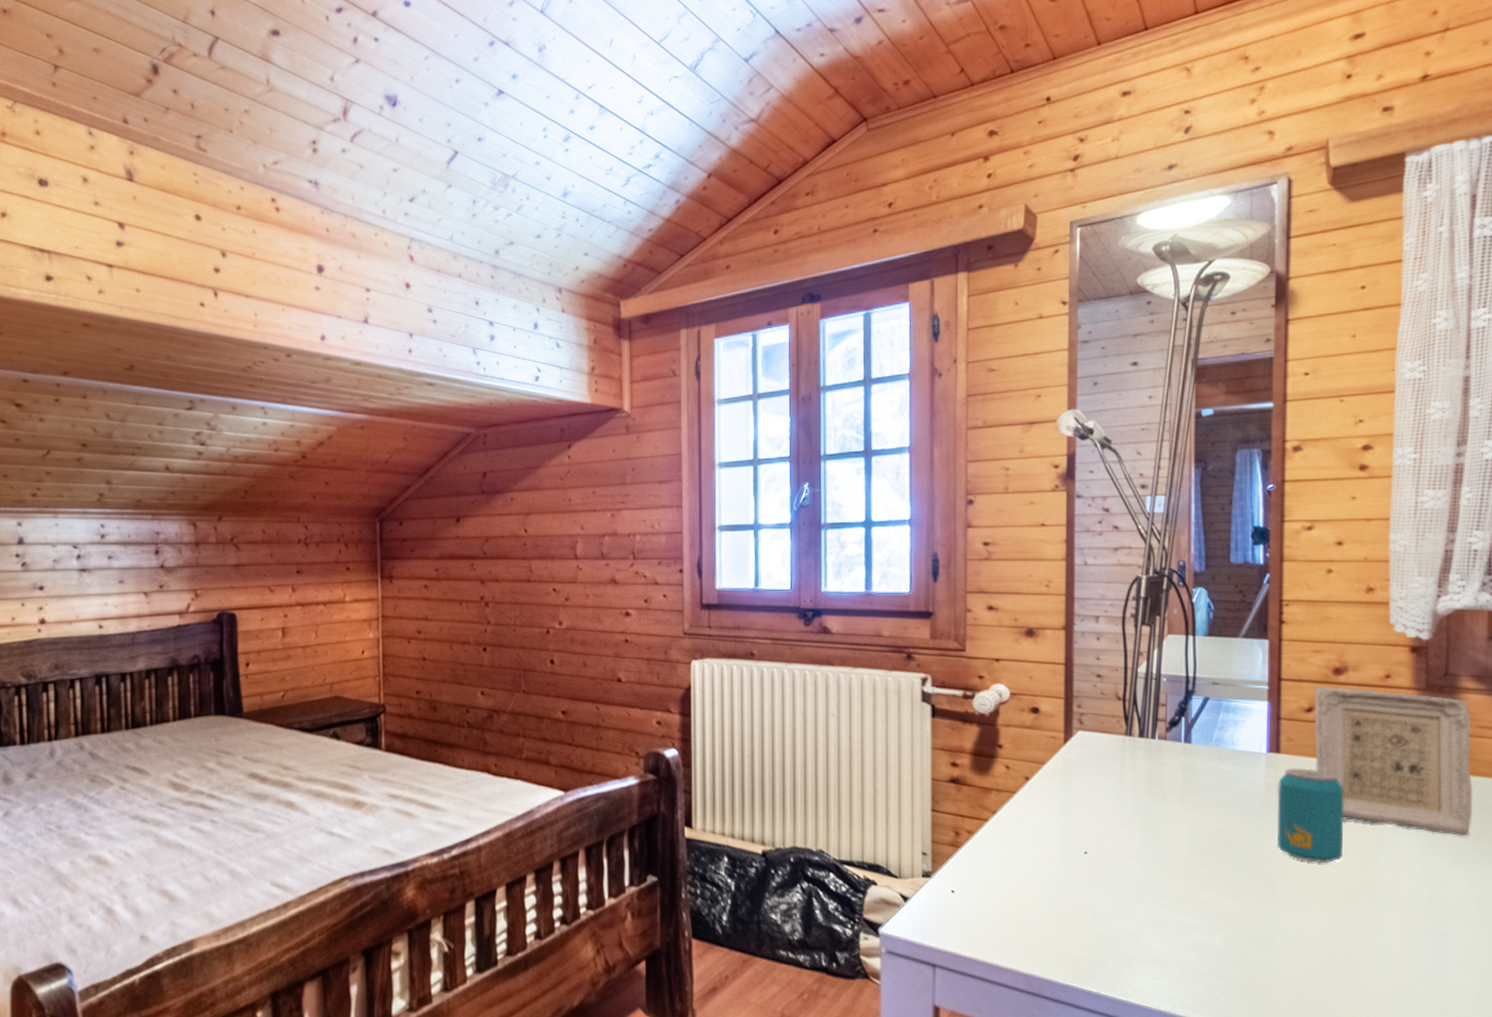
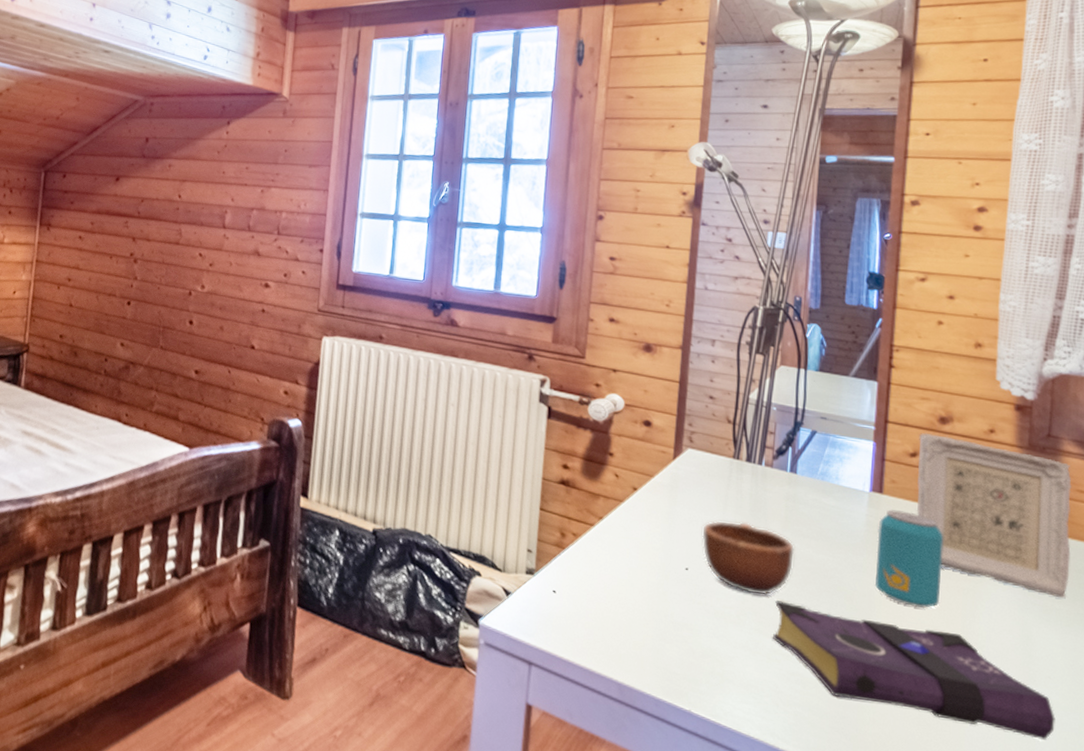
mug: none [1099,798,1194,870] -> present [702,520,795,596]
book: none [1177,873,1464,978] -> present [773,600,1055,740]

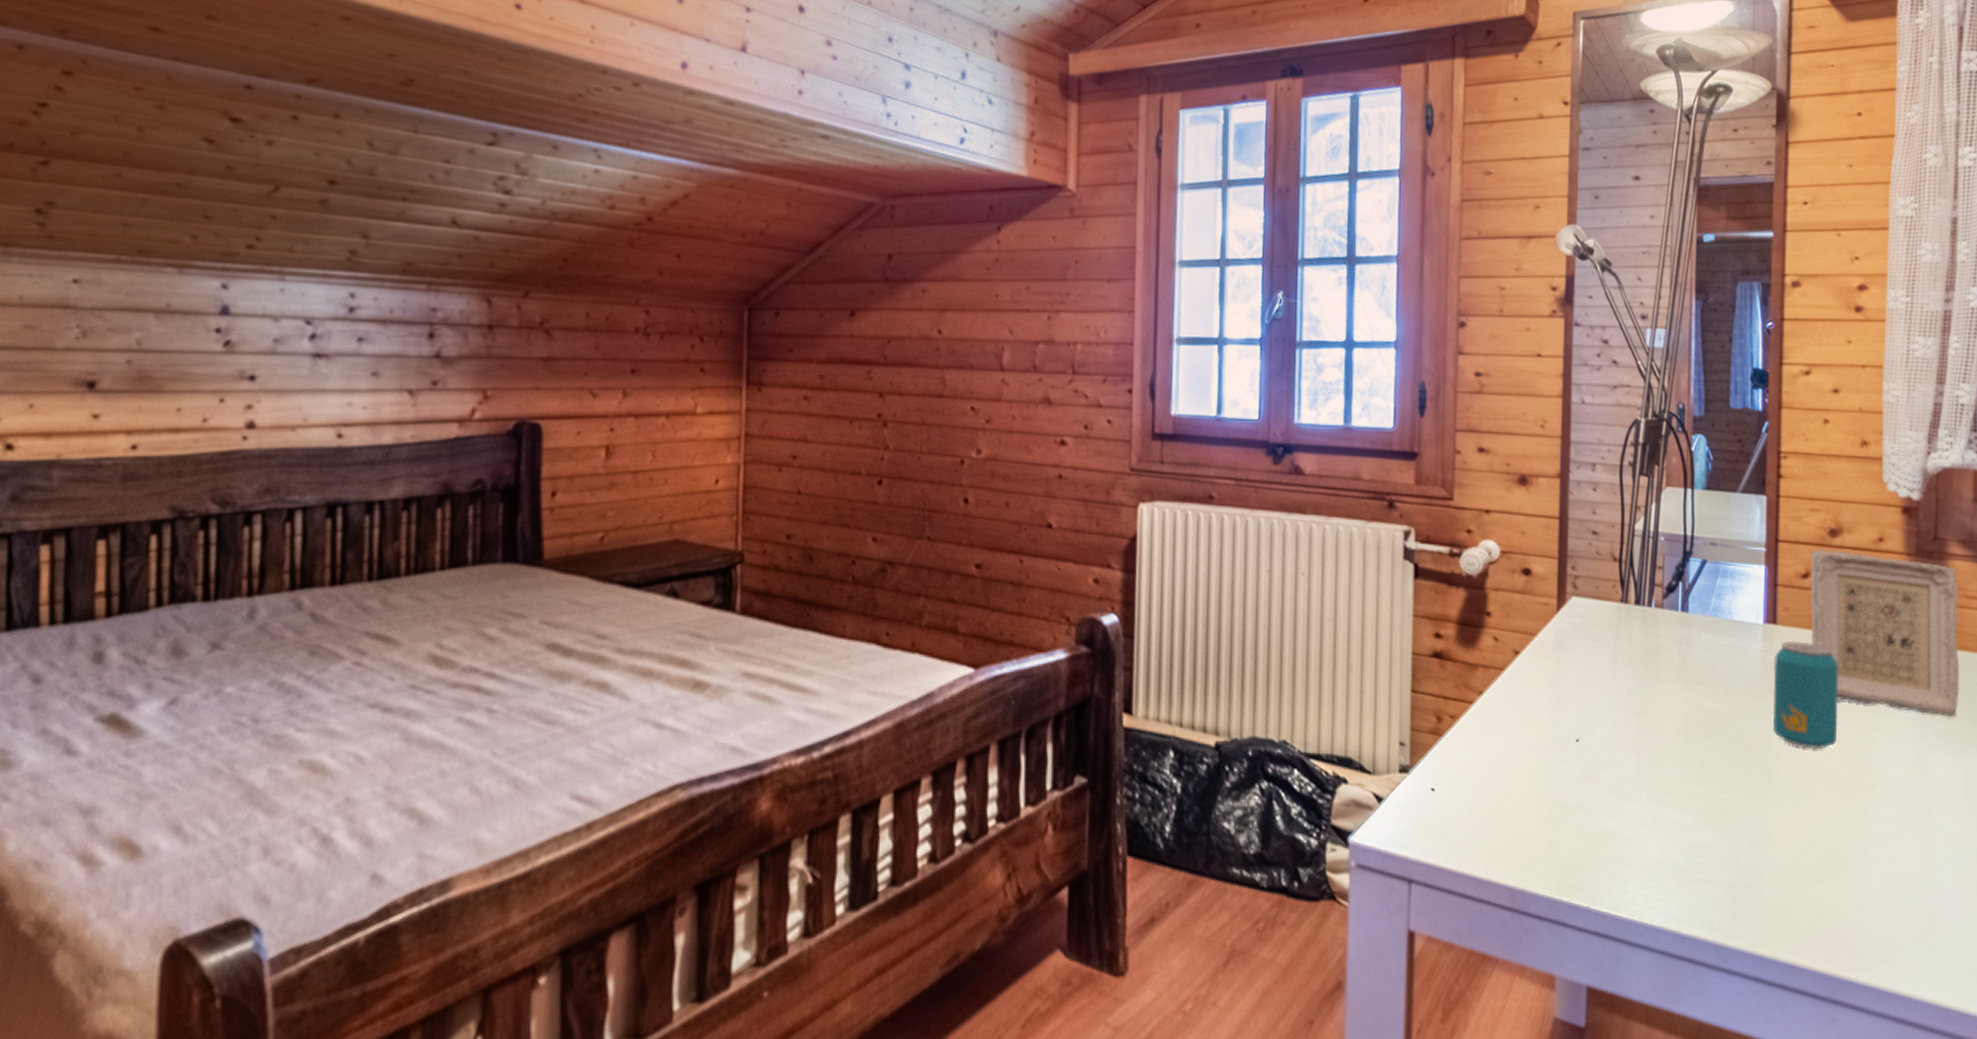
mug: present [702,520,795,596] -> none [1592,676,1690,759]
book: present [773,600,1055,740] -> none [1672,763,1952,876]

